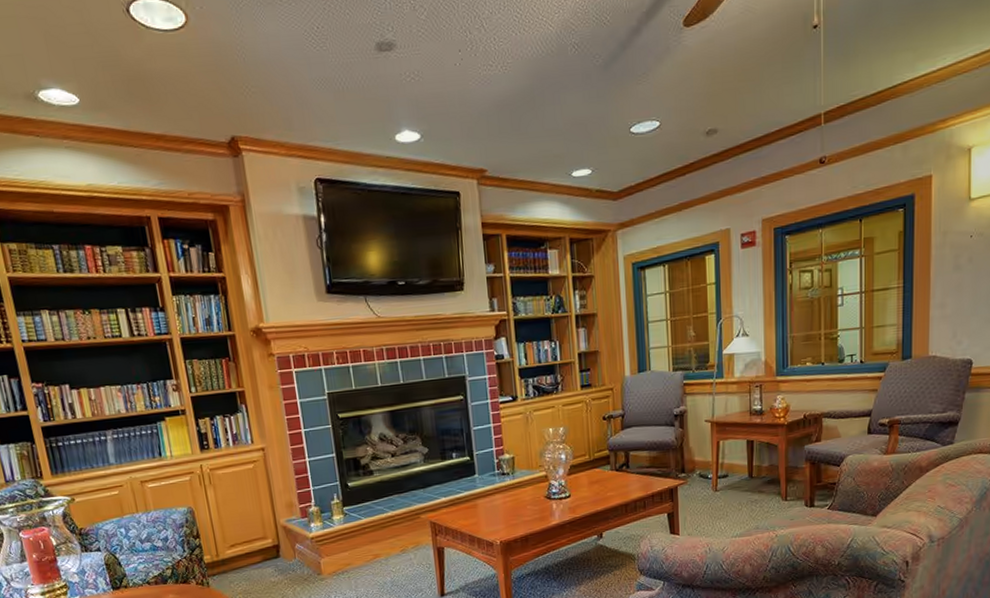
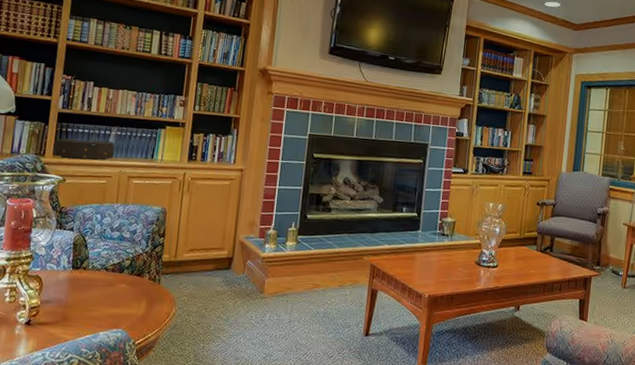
decorative box: none [49,447,118,476] -> present [54,138,115,160]

